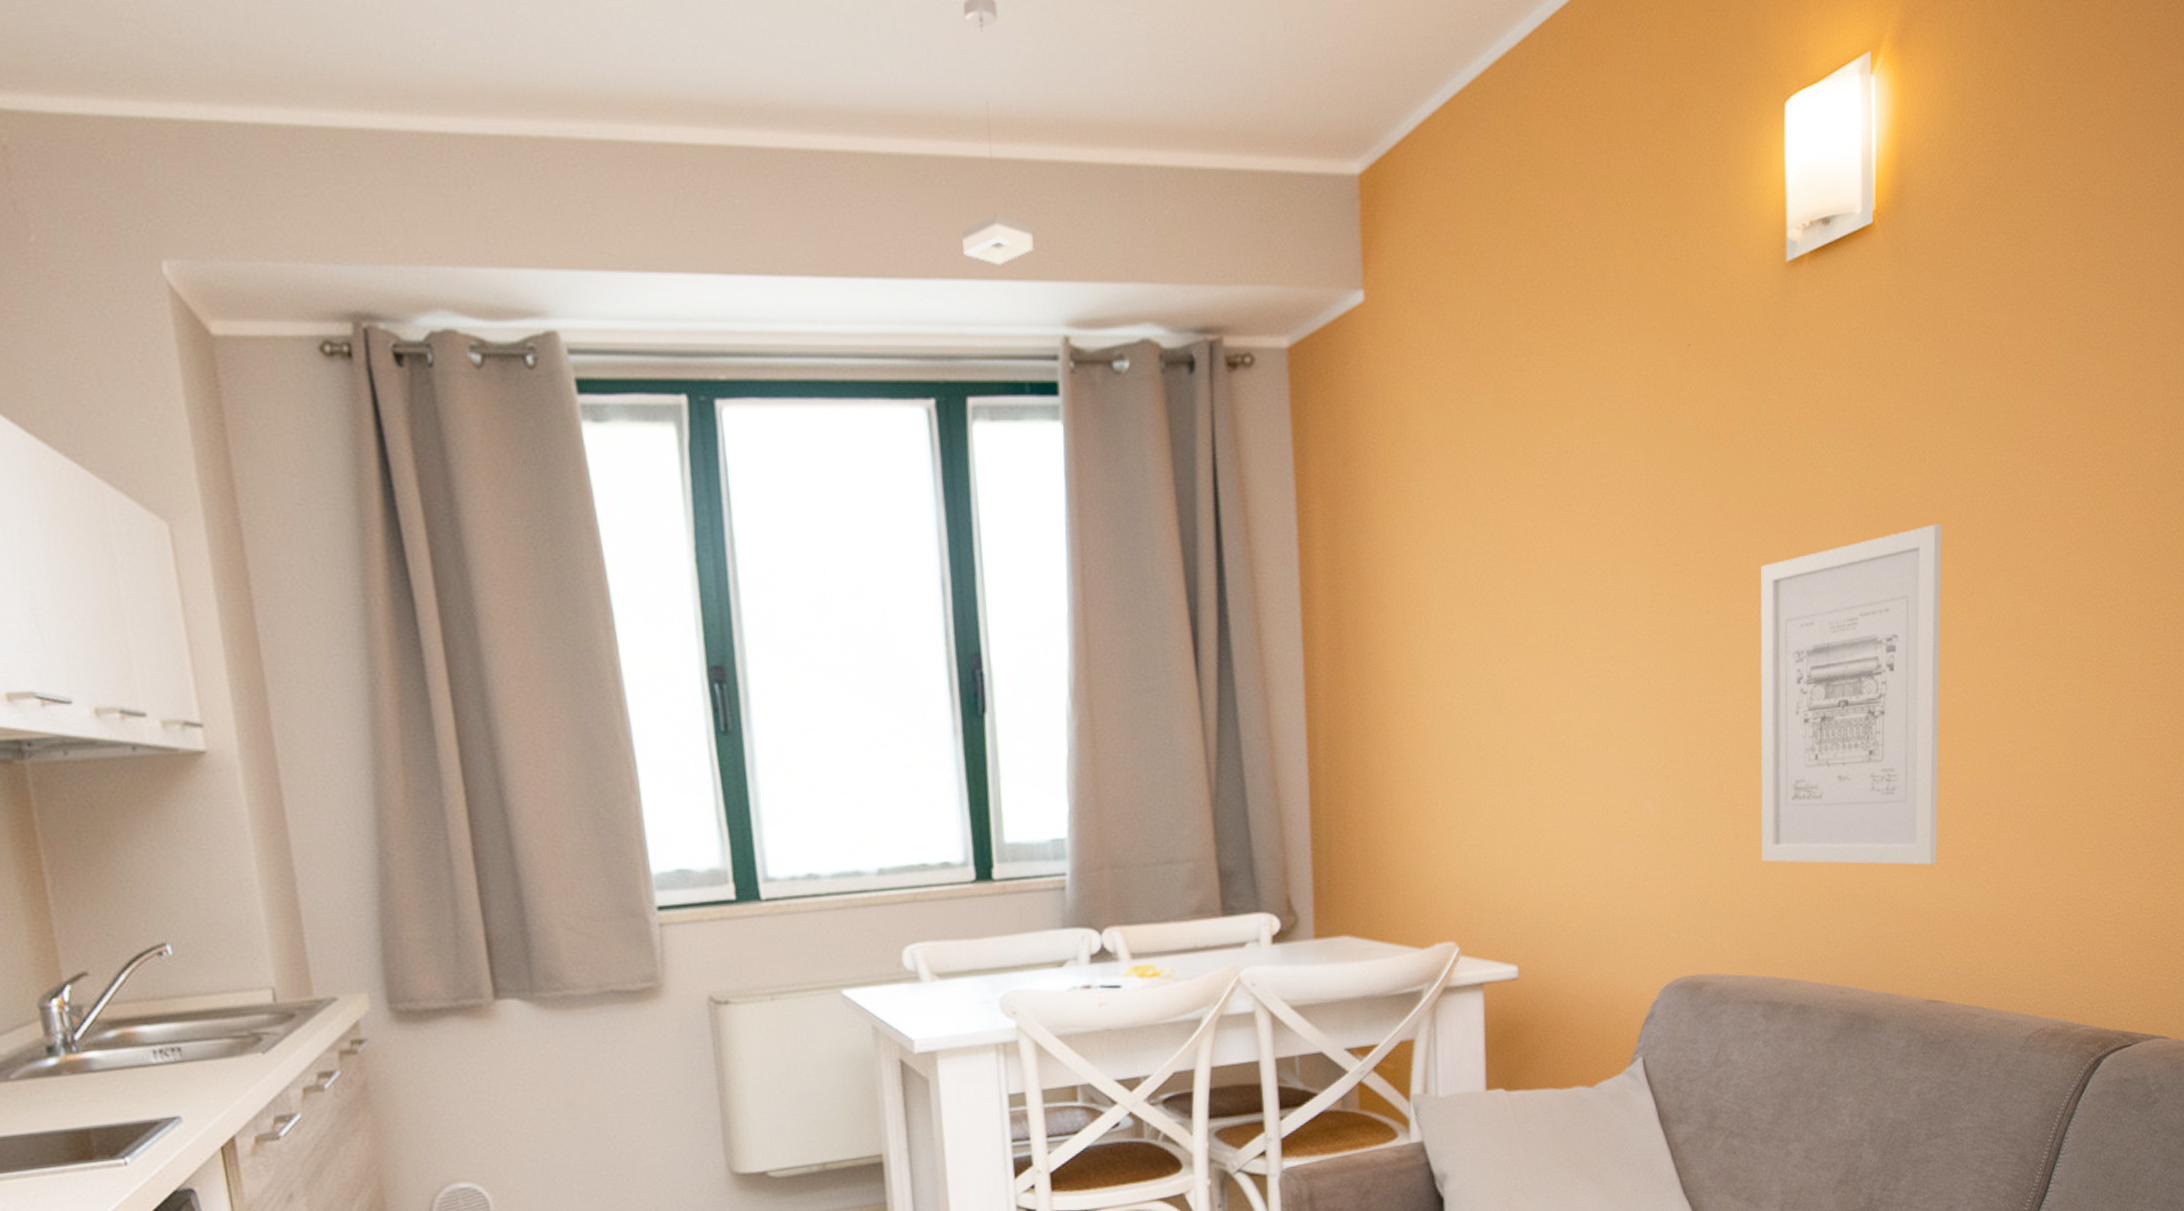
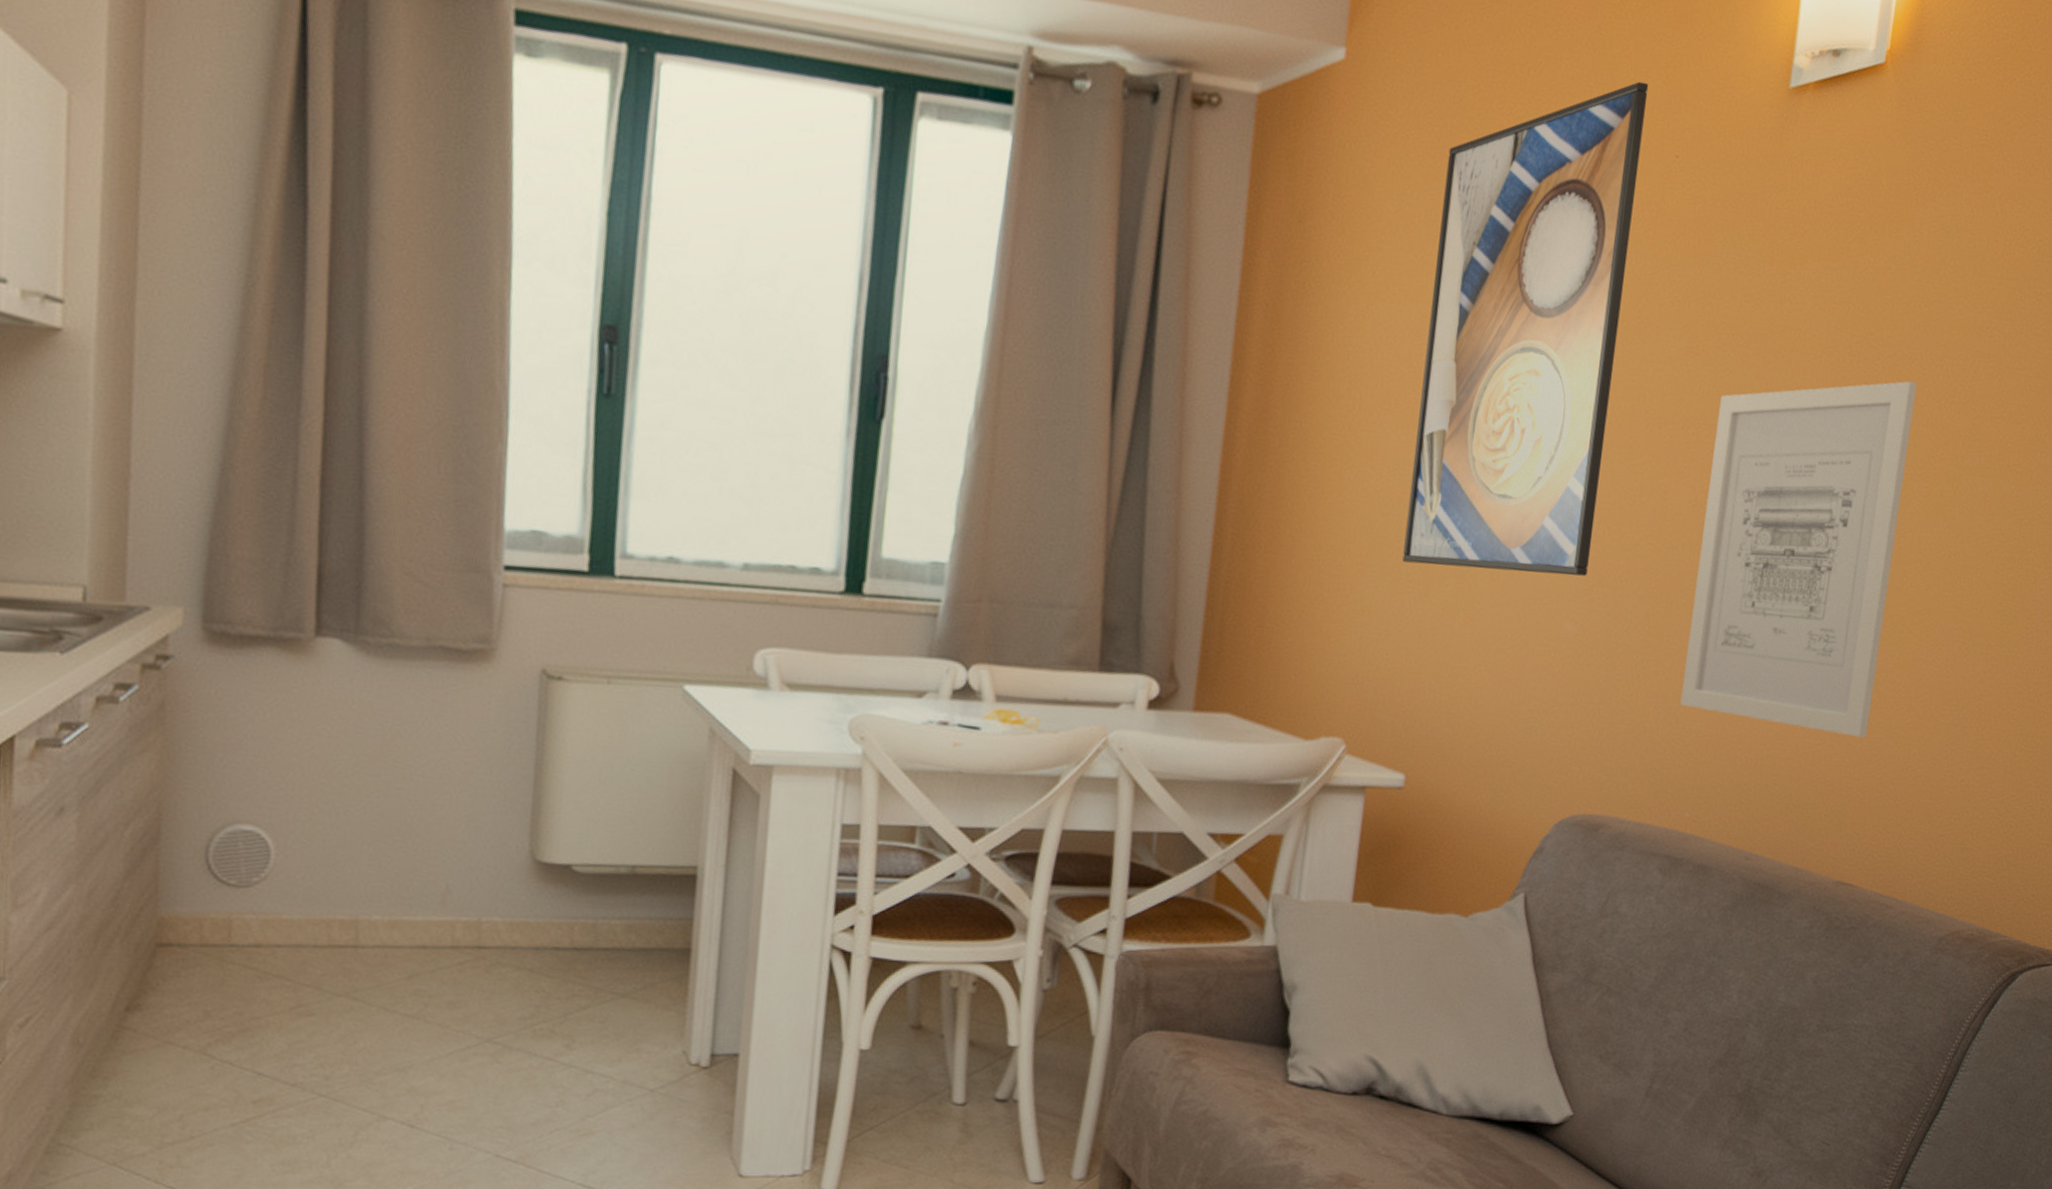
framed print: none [1474,278,1660,769] -> present [1402,81,1649,576]

